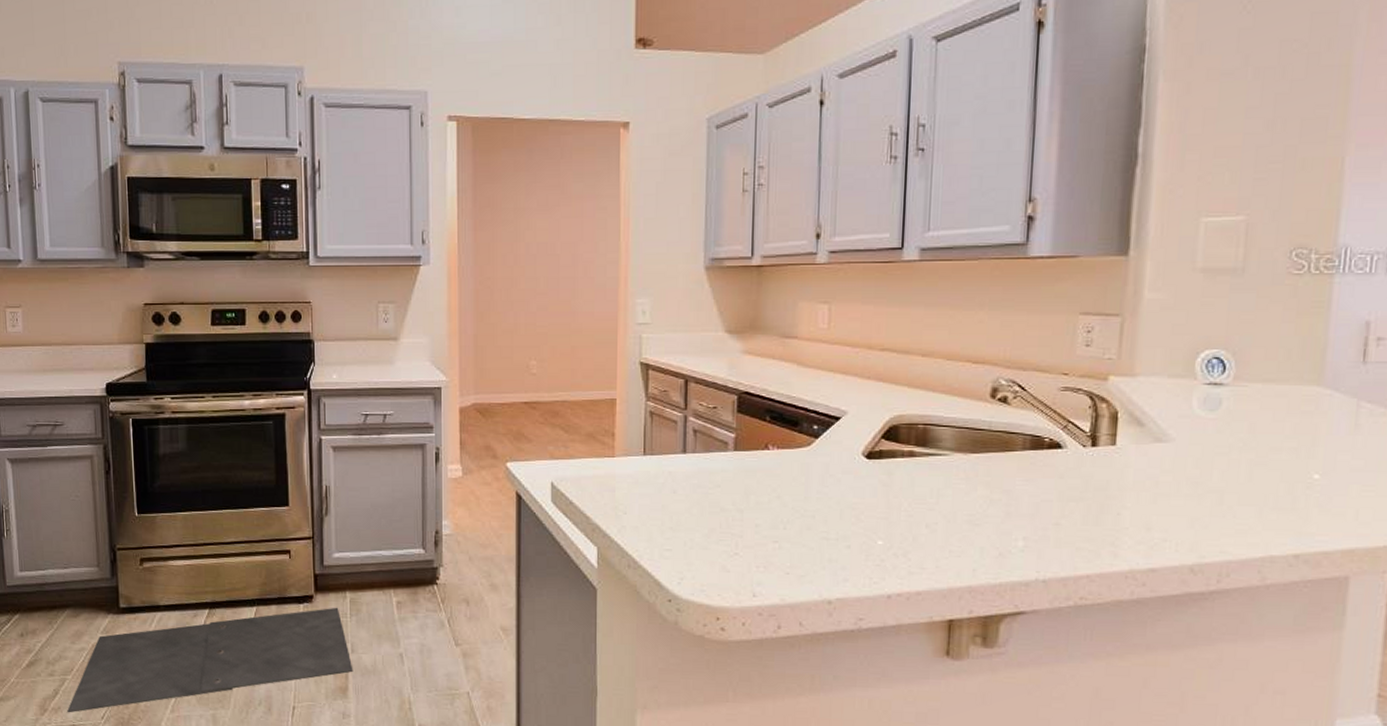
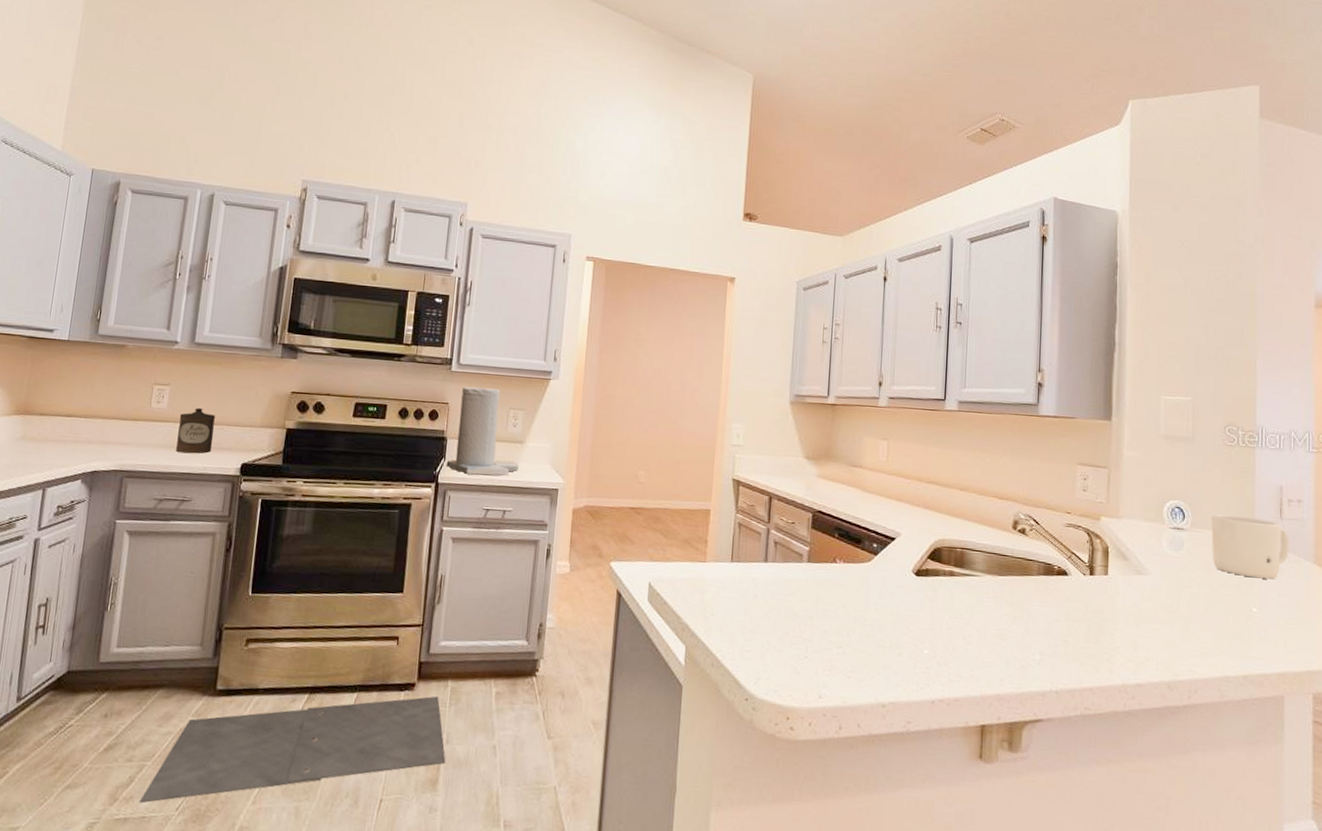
canister: none [37,329,75,377] -> present [176,408,215,454]
paper towel: none [316,282,396,378] -> present [446,387,519,476]
mug: none [1260,362,1375,439] -> present [1211,514,1291,579]

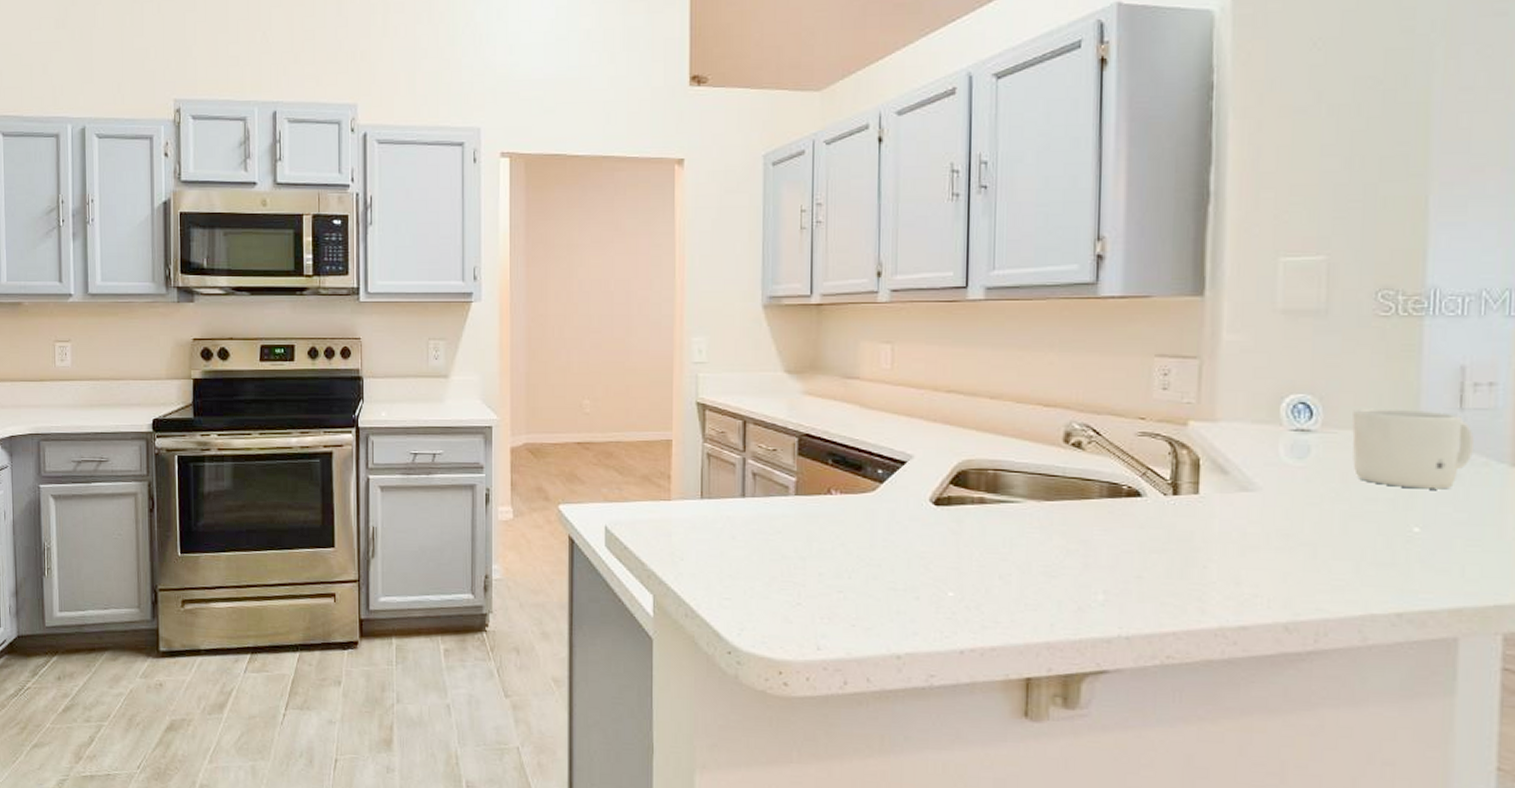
door mat: present [139,696,446,804] -> none [103,654,398,762]
canister: present [176,408,215,454] -> none [85,364,121,412]
paper towel: present [446,387,519,476] -> none [365,318,446,416]

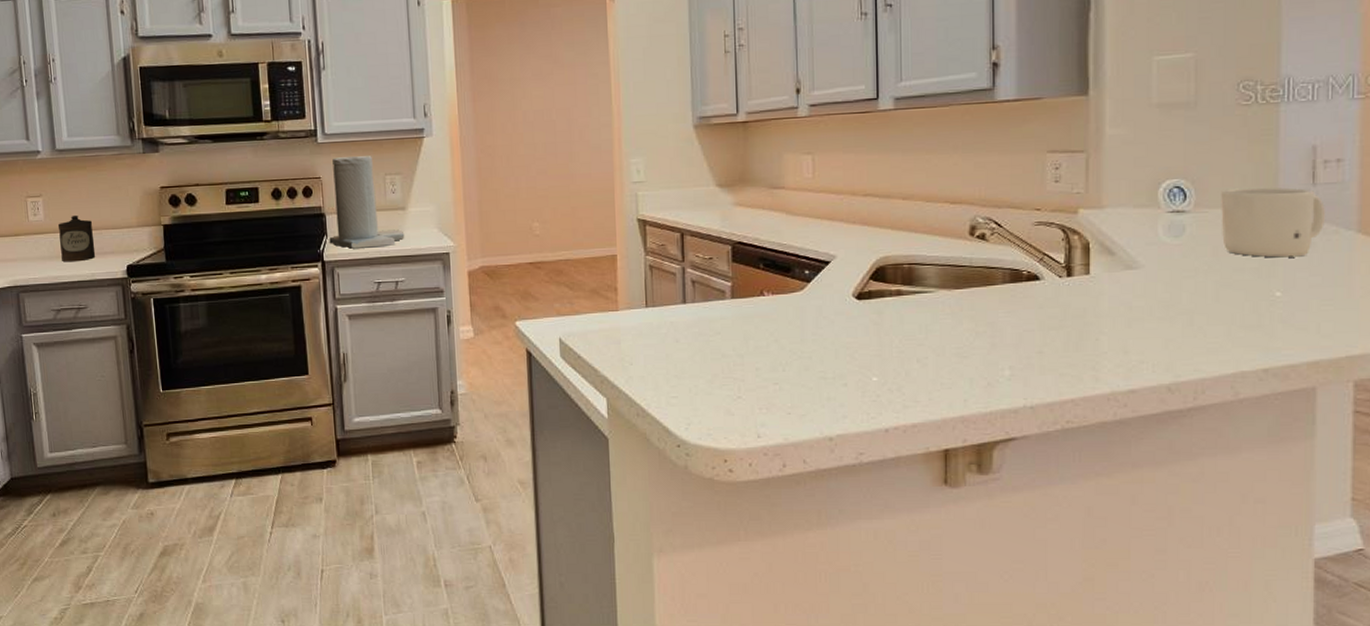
canister: none [85,364,121,412] -> present [58,216,96,262]
paper towel: none [365,318,446,416] -> present [329,156,405,249]

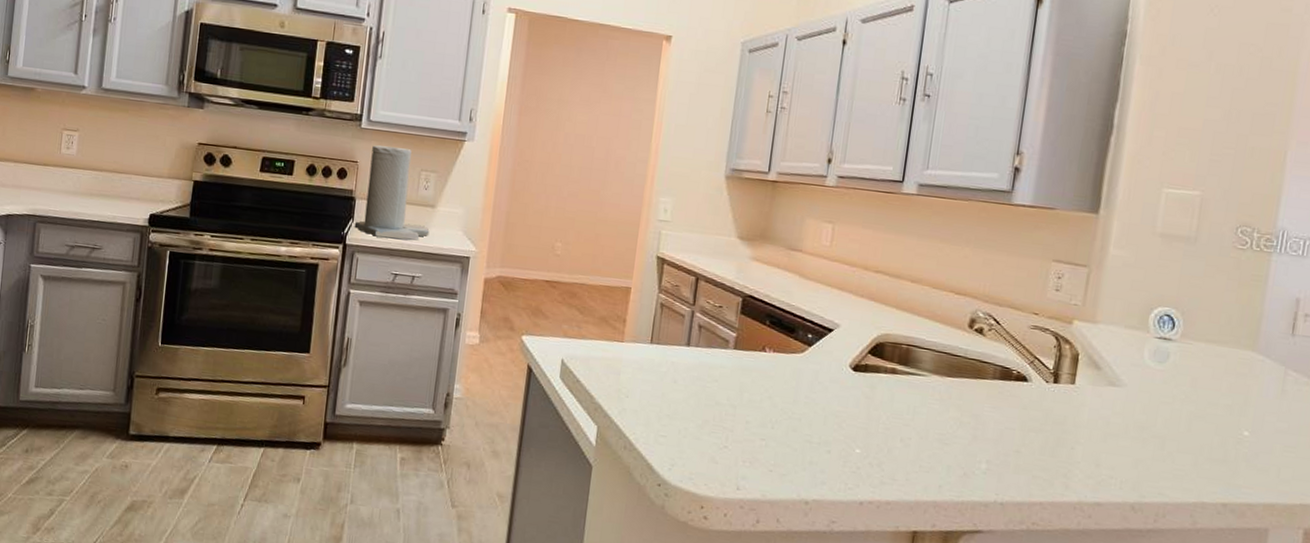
canister: present [58,216,96,262] -> none [86,156,123,202]
mug: present [1221,187,1326,258] -> none [1202,325,1300,402]

